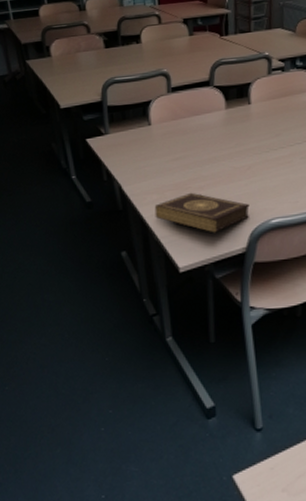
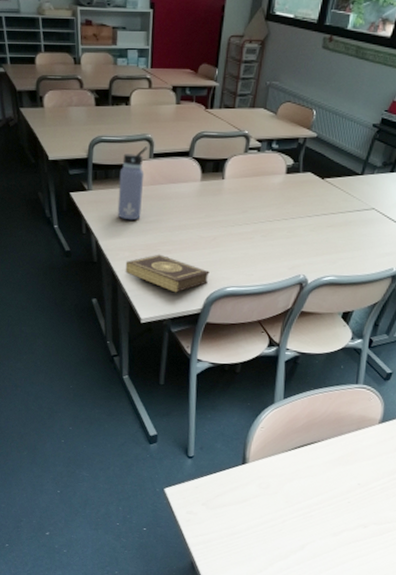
water bottle: none [137,81,166,160] -> present [117,146,149,221]

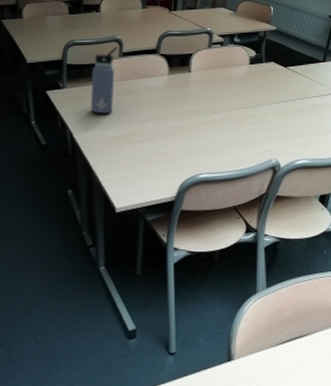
book: present [125,254,210,293] -> none [99,144,182,182]

